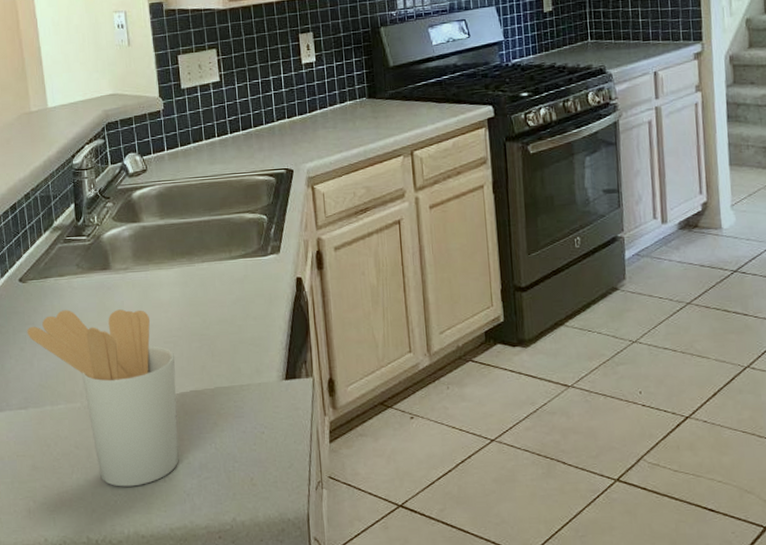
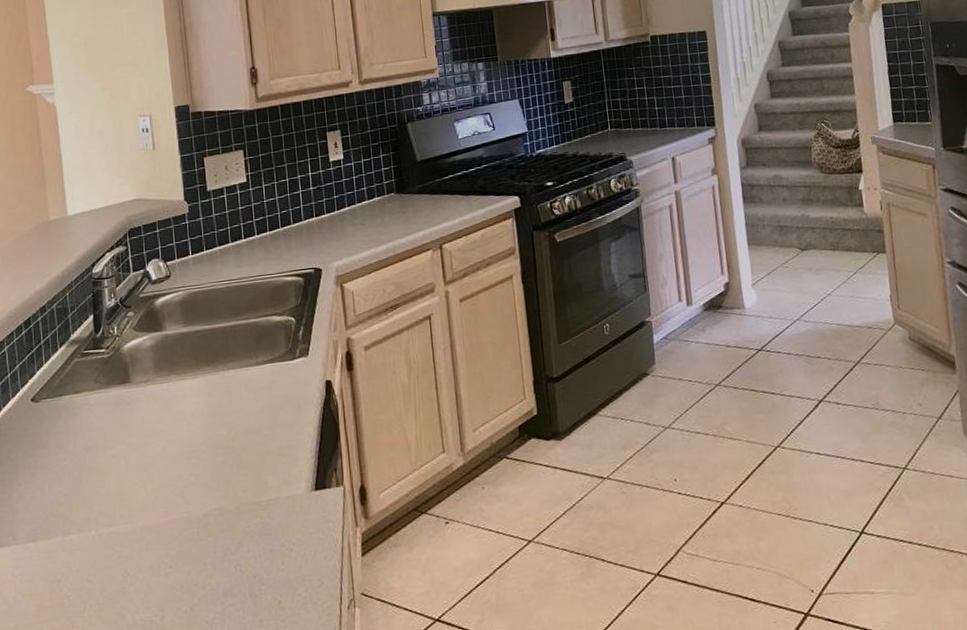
utensil holder: present [27,309,179,487] -> none [38,424,201,623]

